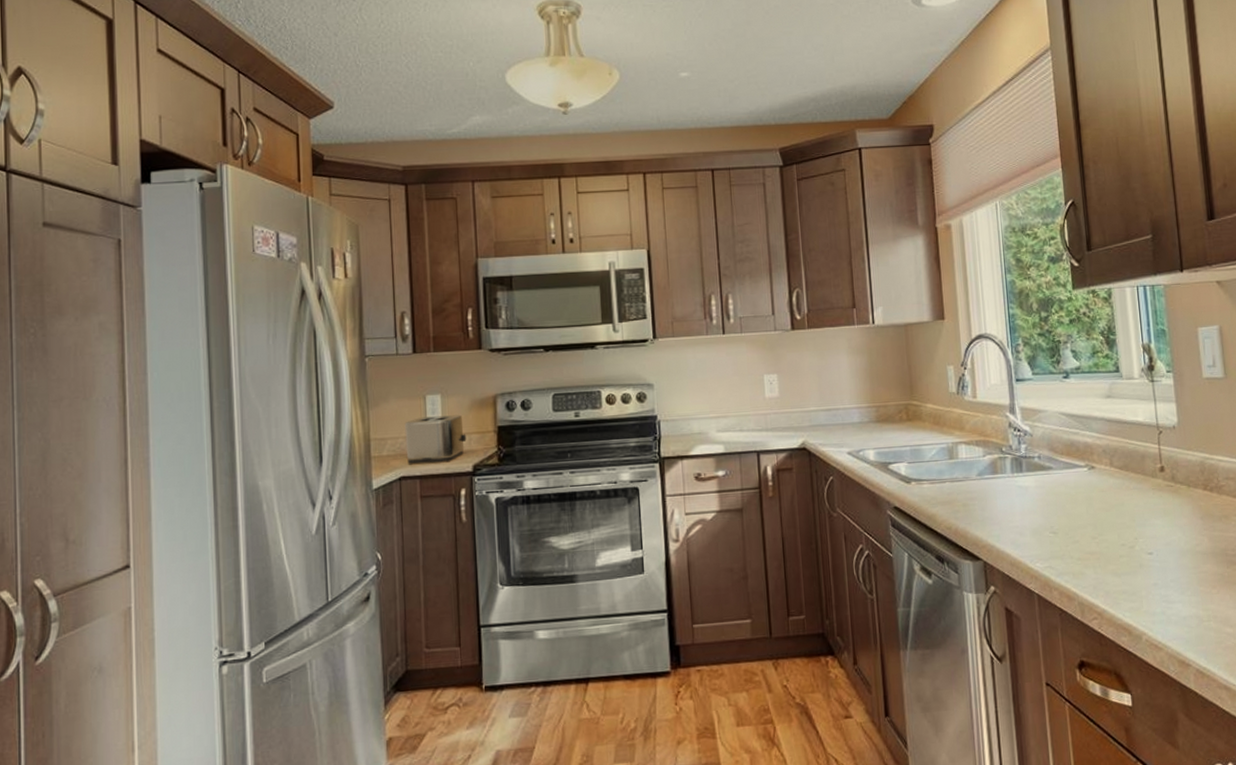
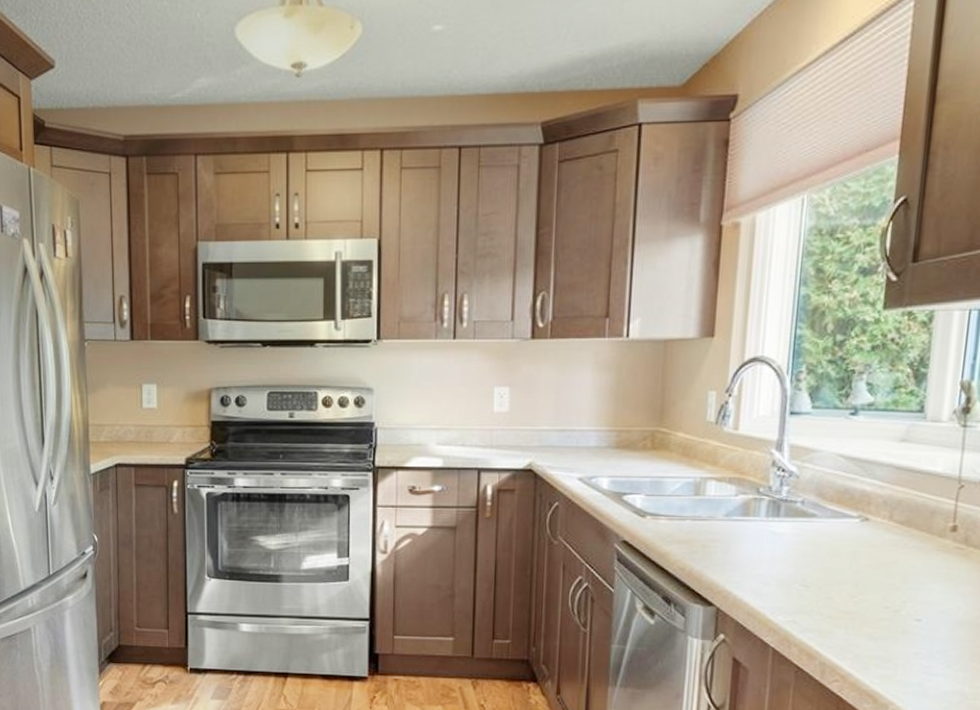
toaster: present [404,415,467,465] -> none [121,406,181,453]

